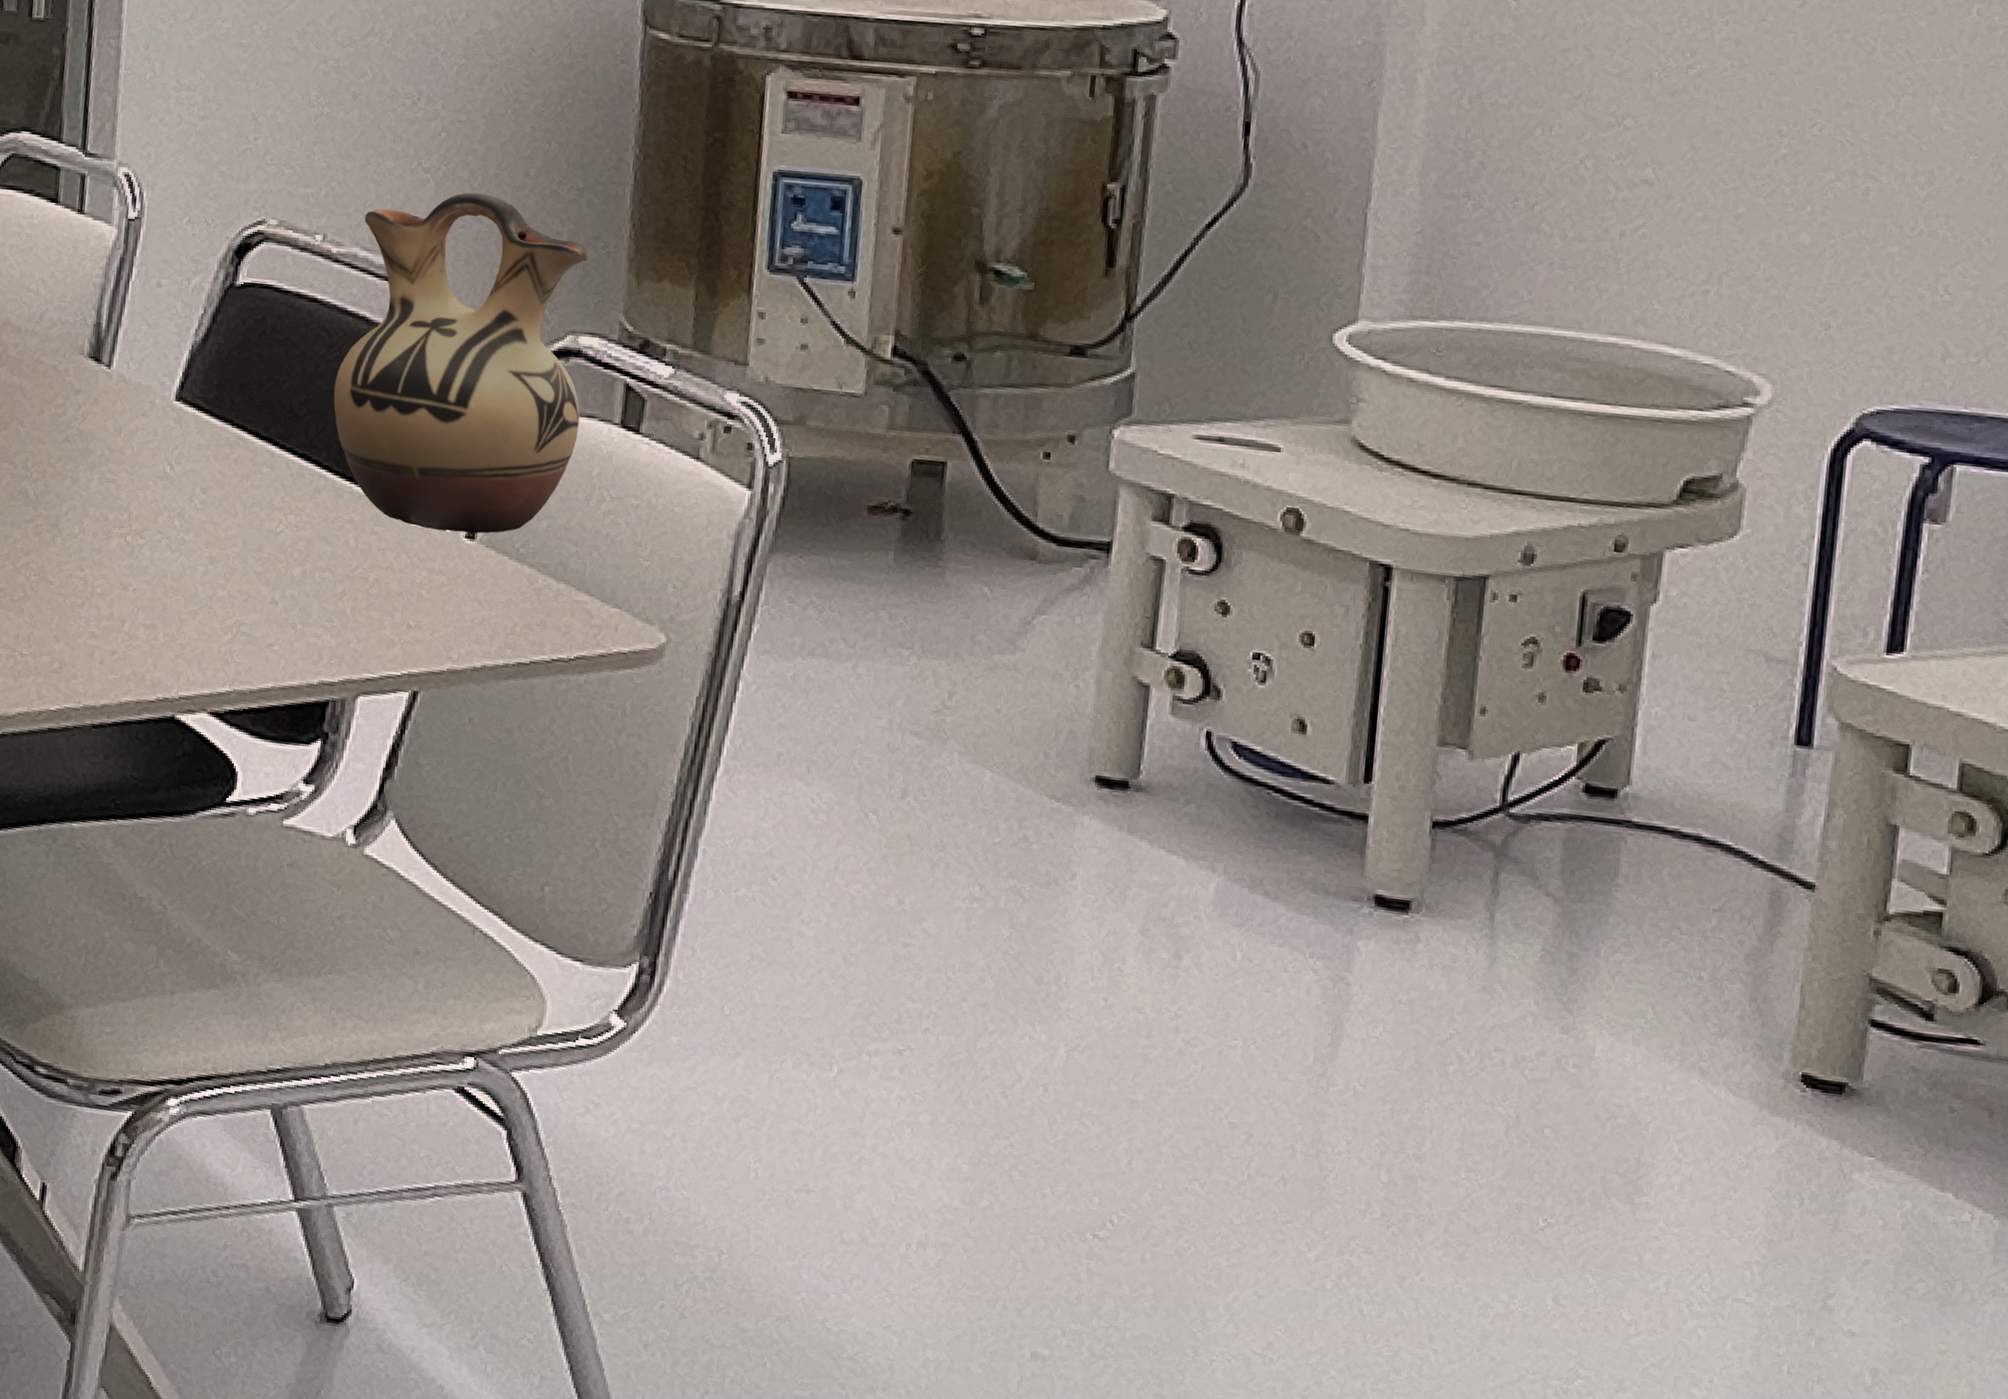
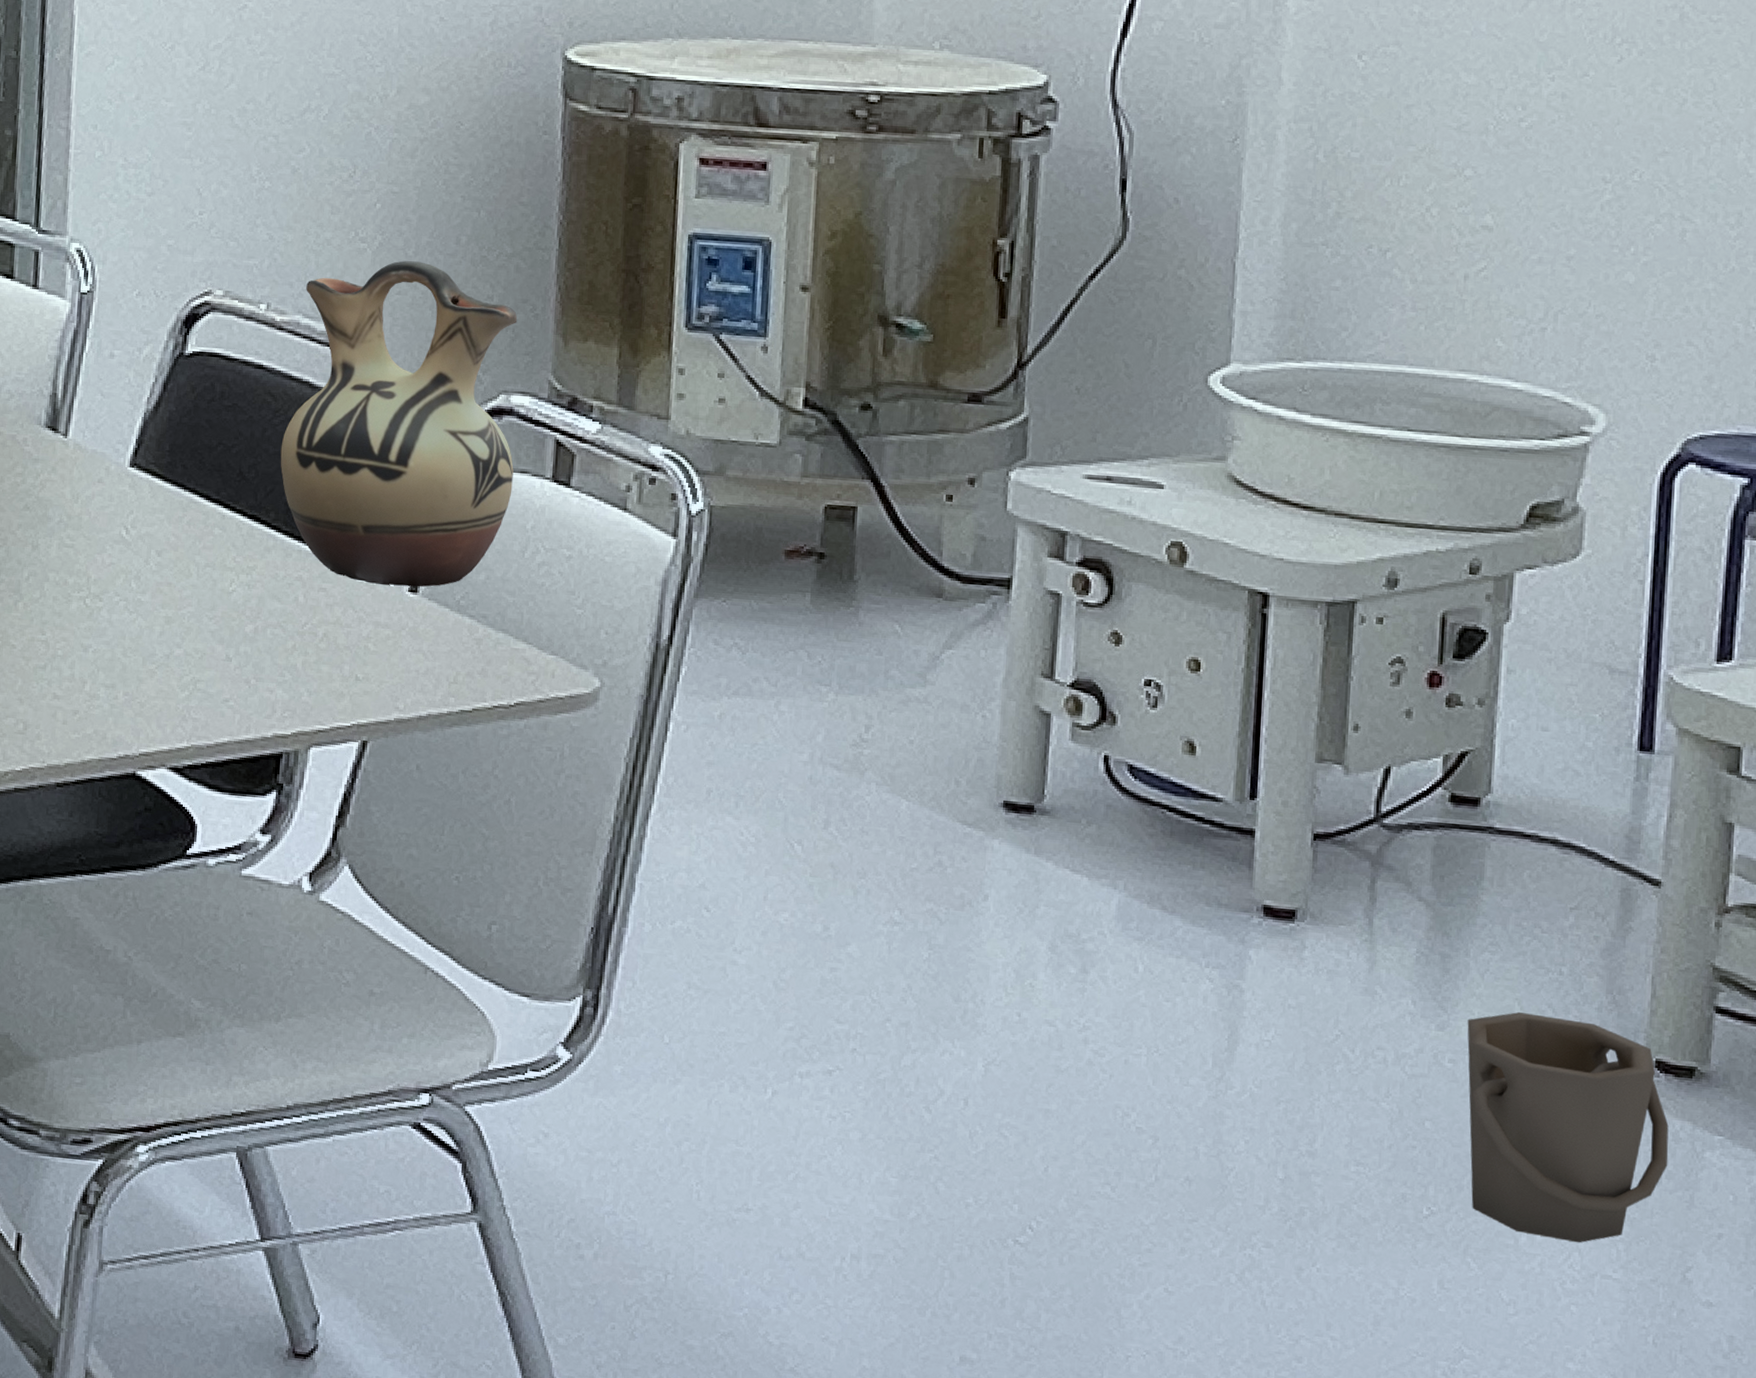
bucket: none [1592,1017,1814,1264] -> present [1467,1011,1669,1243]

